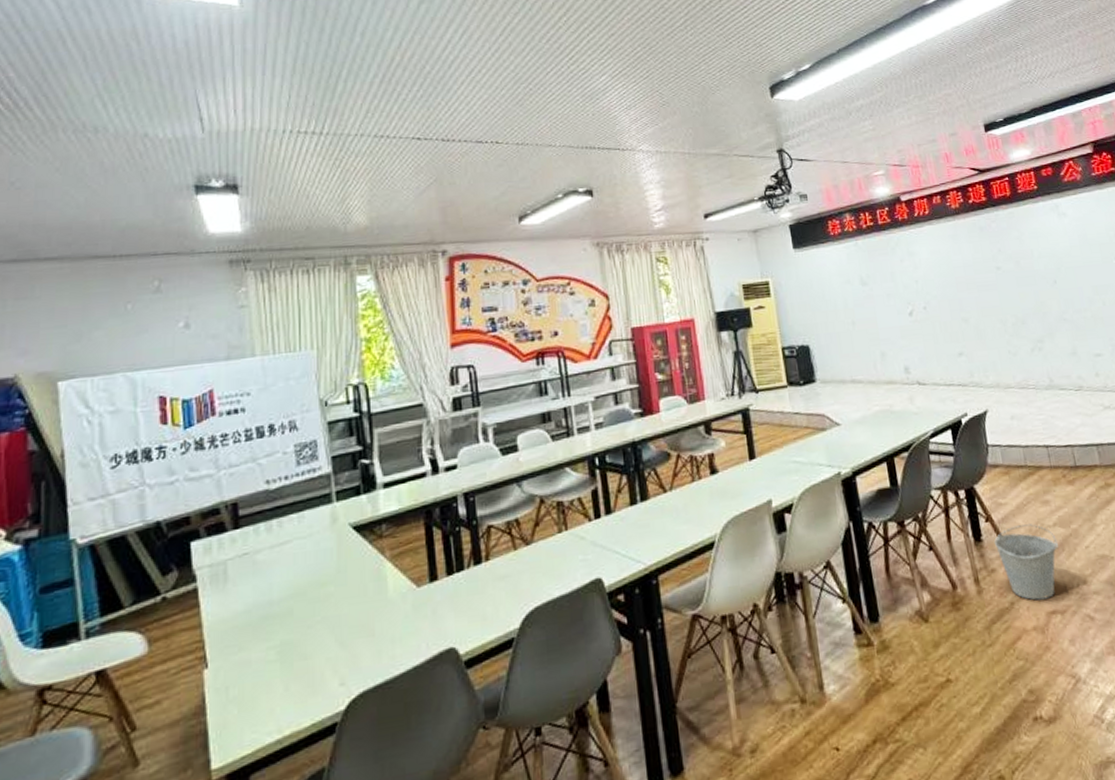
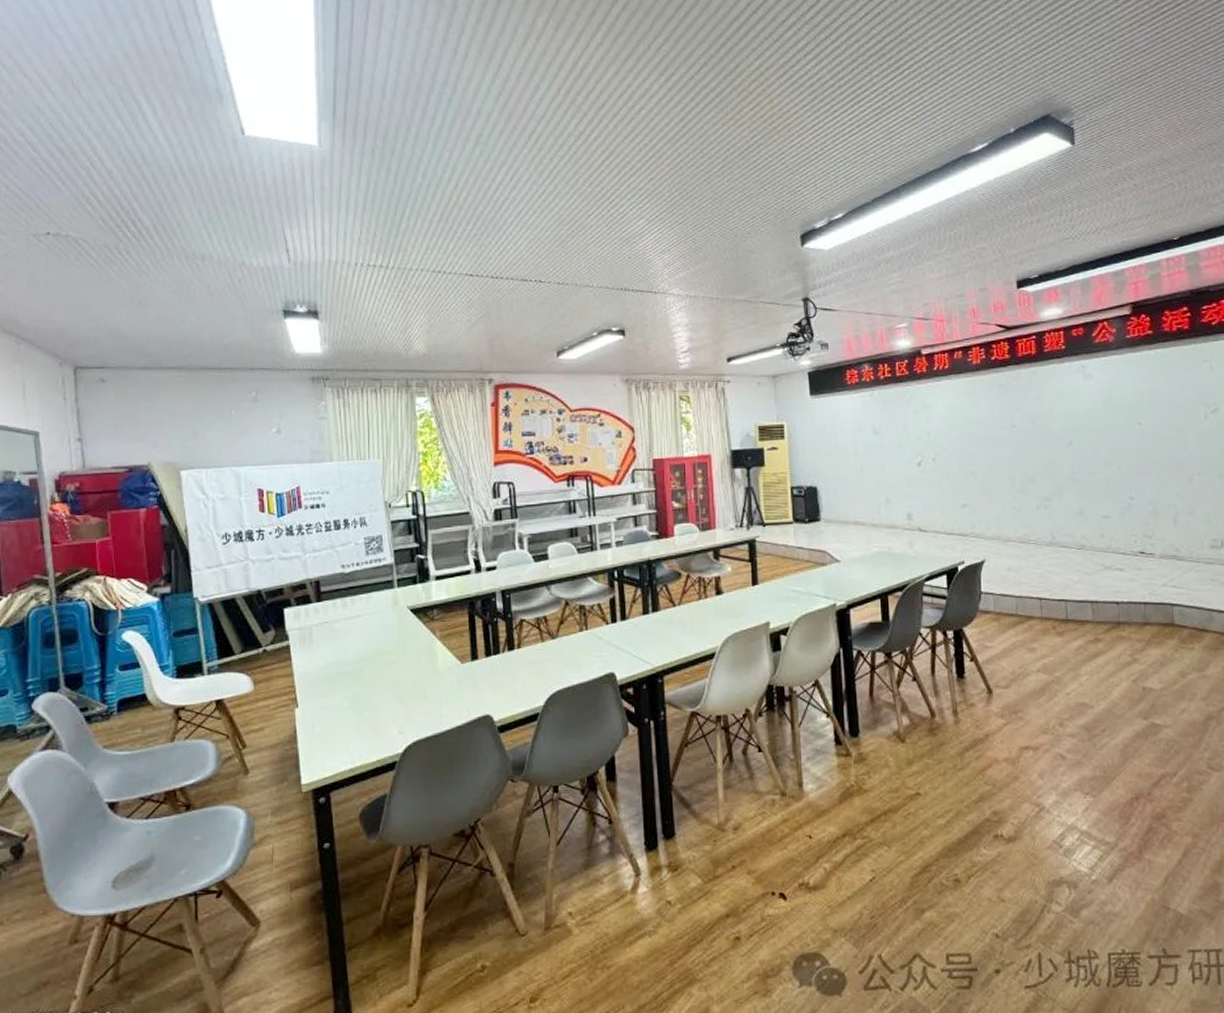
bucket: present [994,524,1059,601] -> none [977,668,1040,736]

